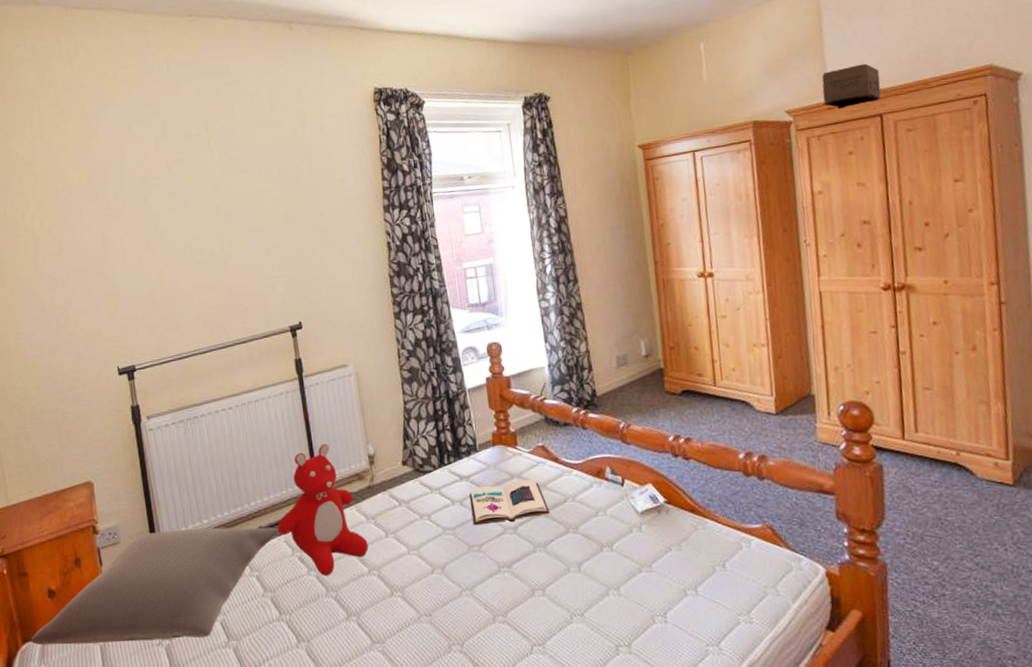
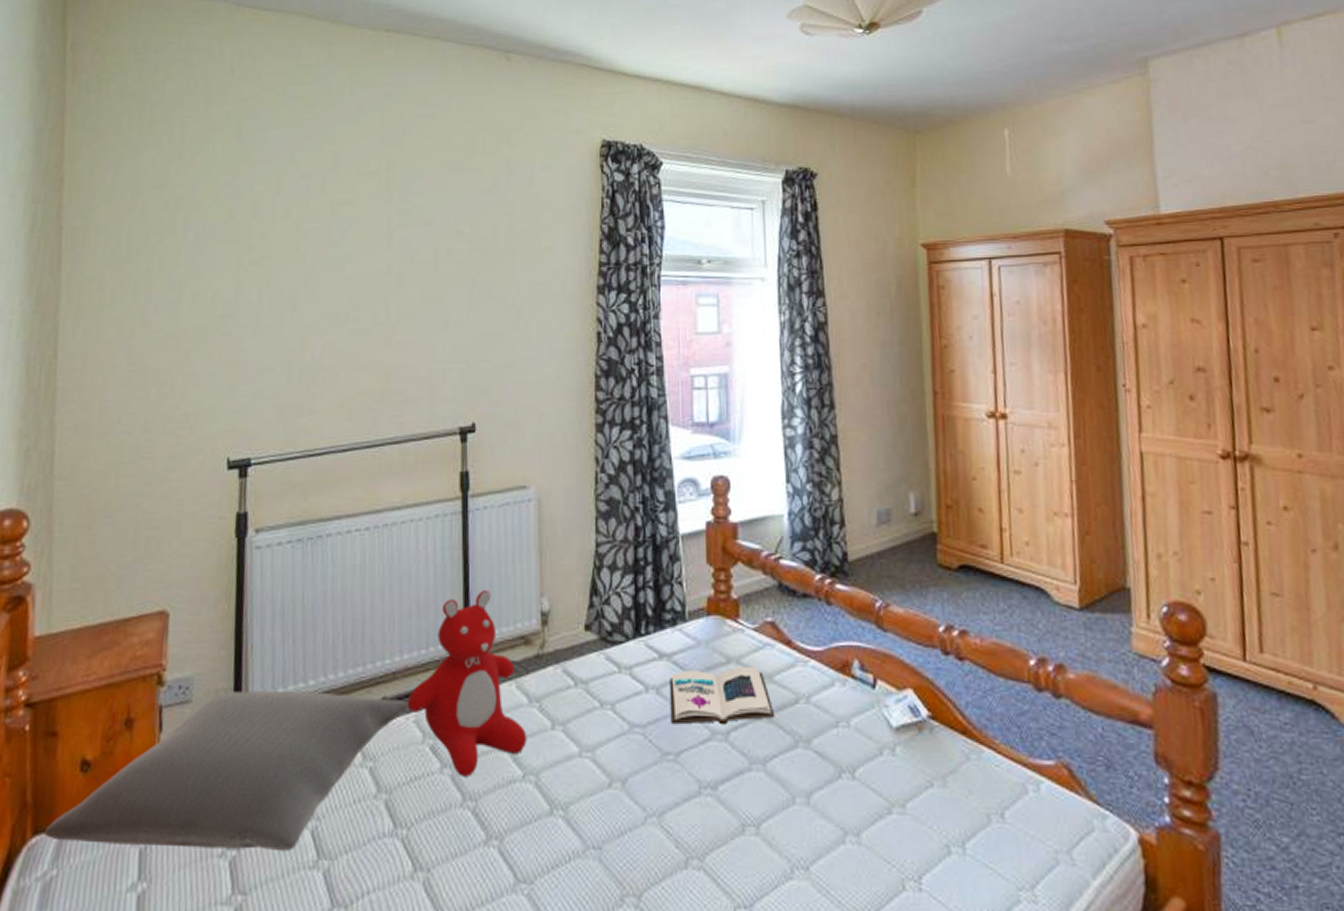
decorative box: present [821,63,881,110] -> none [1150,174,1222,226]

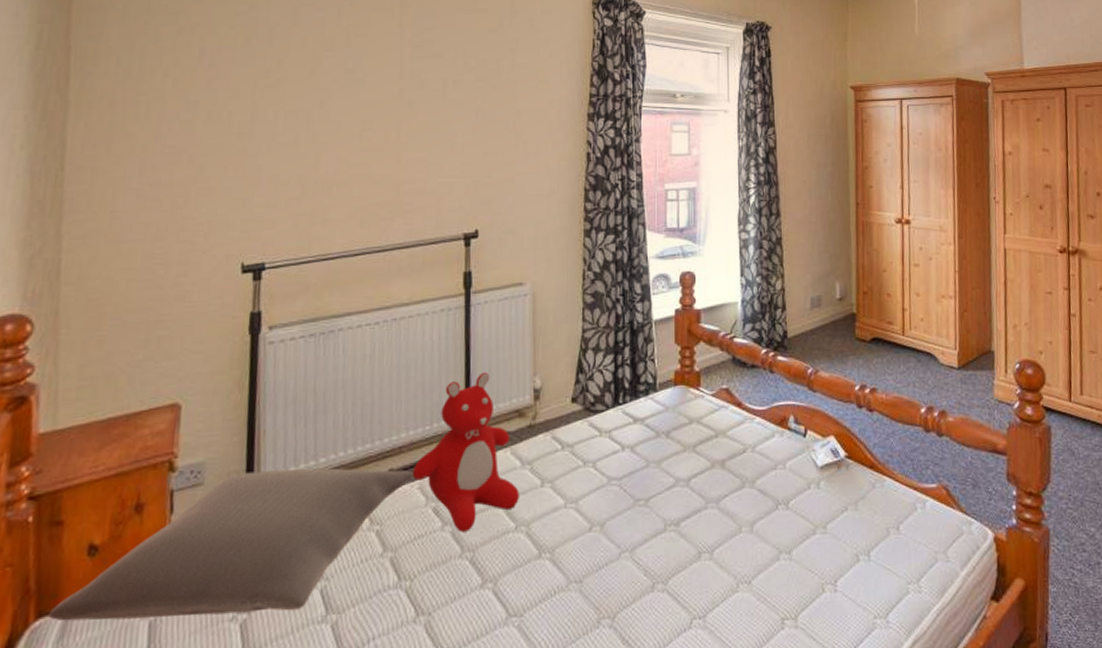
book: present [669,666,775,725] -> none [642,424,727,476]

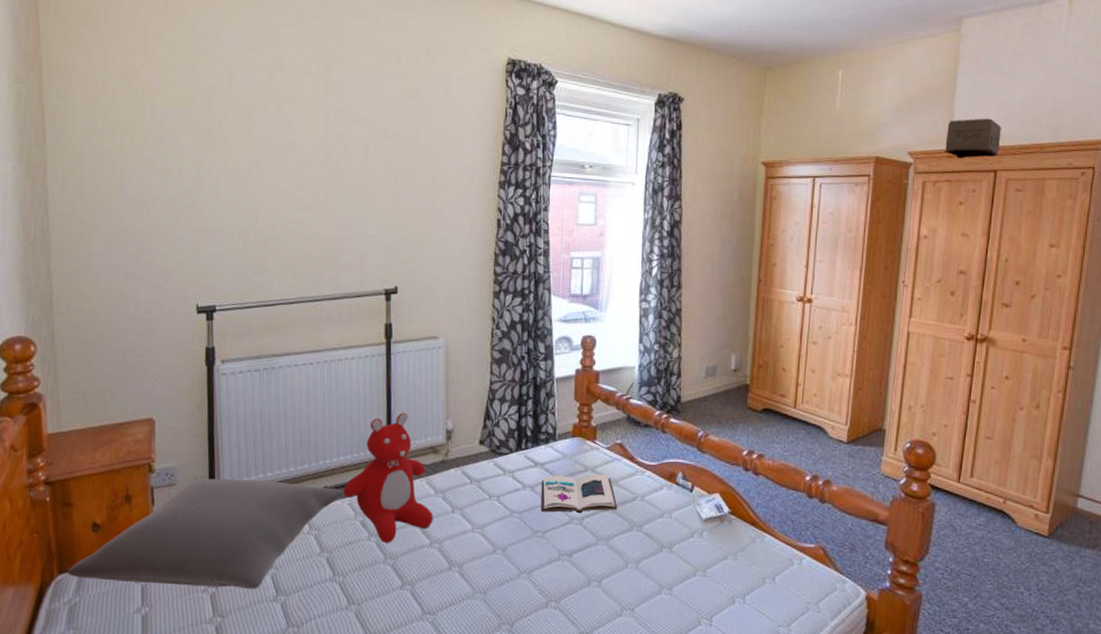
book: none [642,424,727,476] -> present [541,473,618,513]
decorative box: none [1017,40,1066,78] -> present [945,118,1001,159]

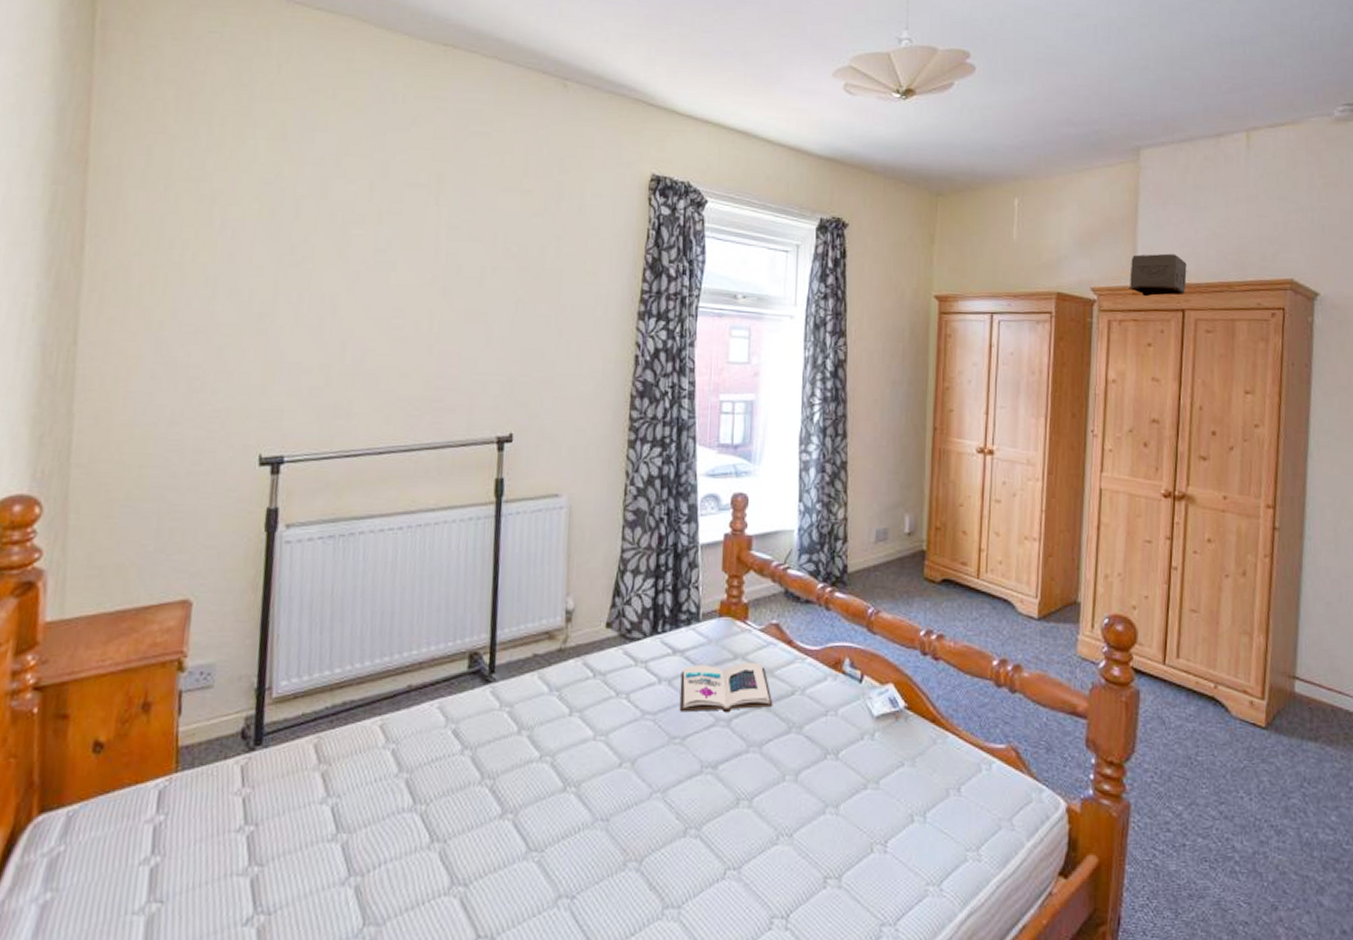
pillow: present [67,478,344,590] -> none [51,677,433,827]
teddy bear: present [343,412,433,543] -> none [431,588,546,757]

